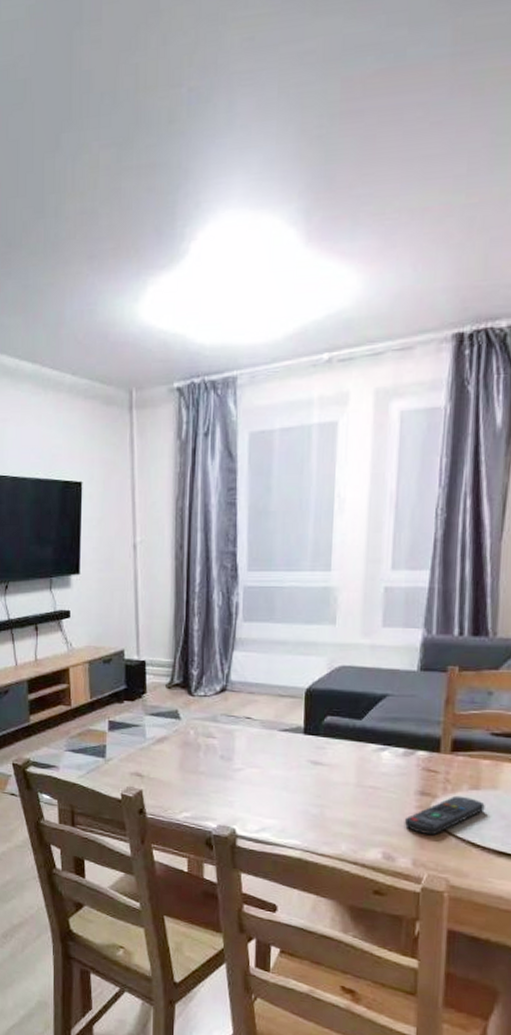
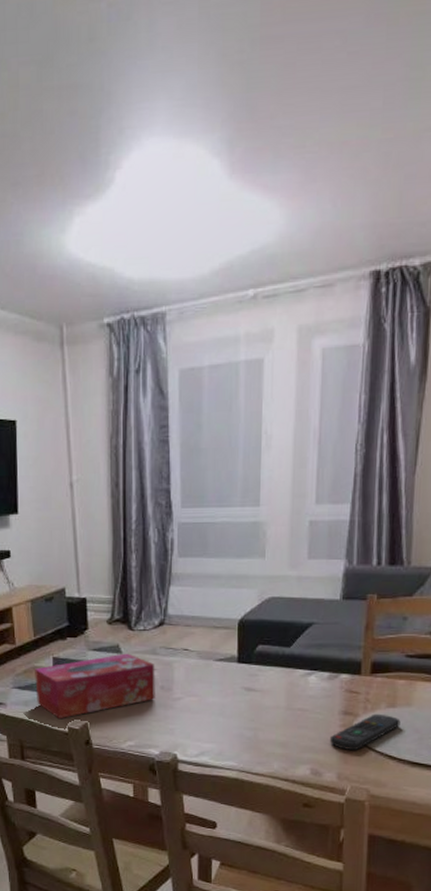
tissue box: none [89,719,215,785] -> present [35,653,155,718]

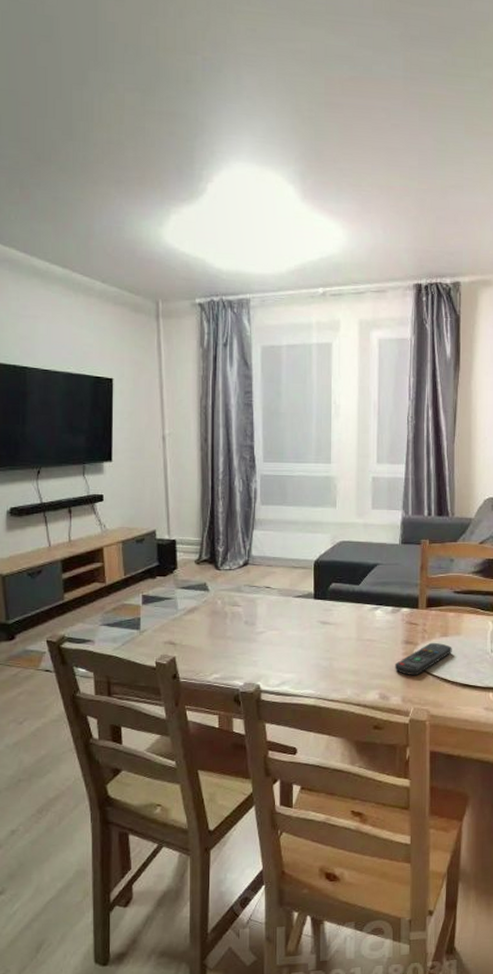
tissue box: present [35,653,155,718] -> none [124,591,240,654]

